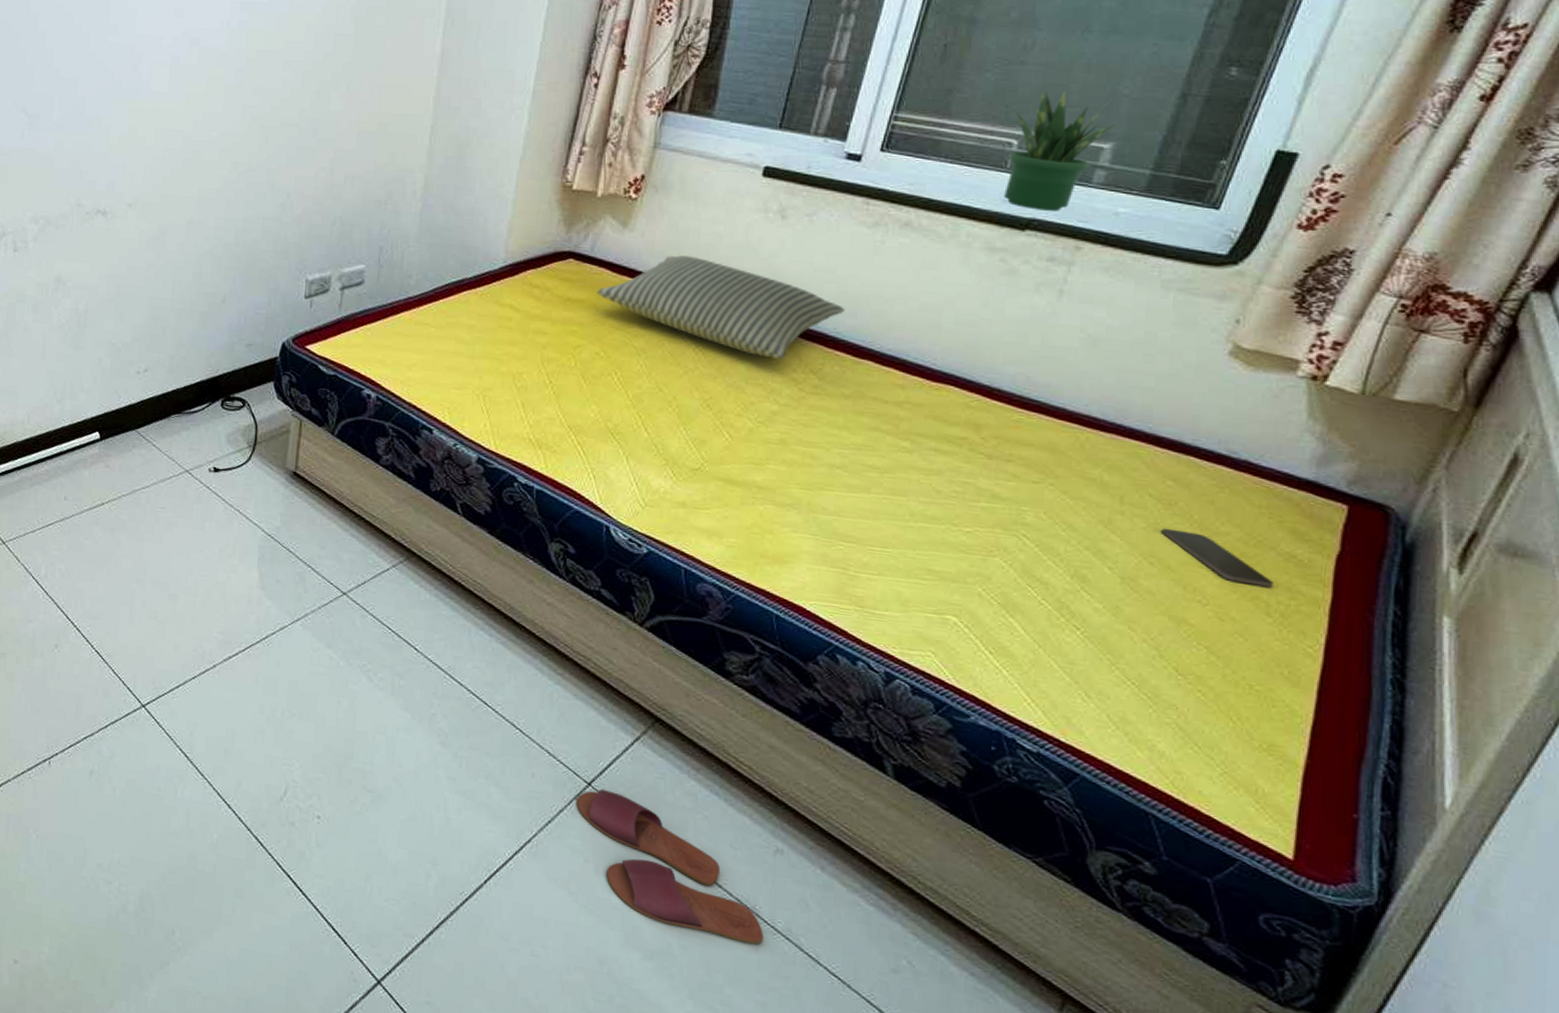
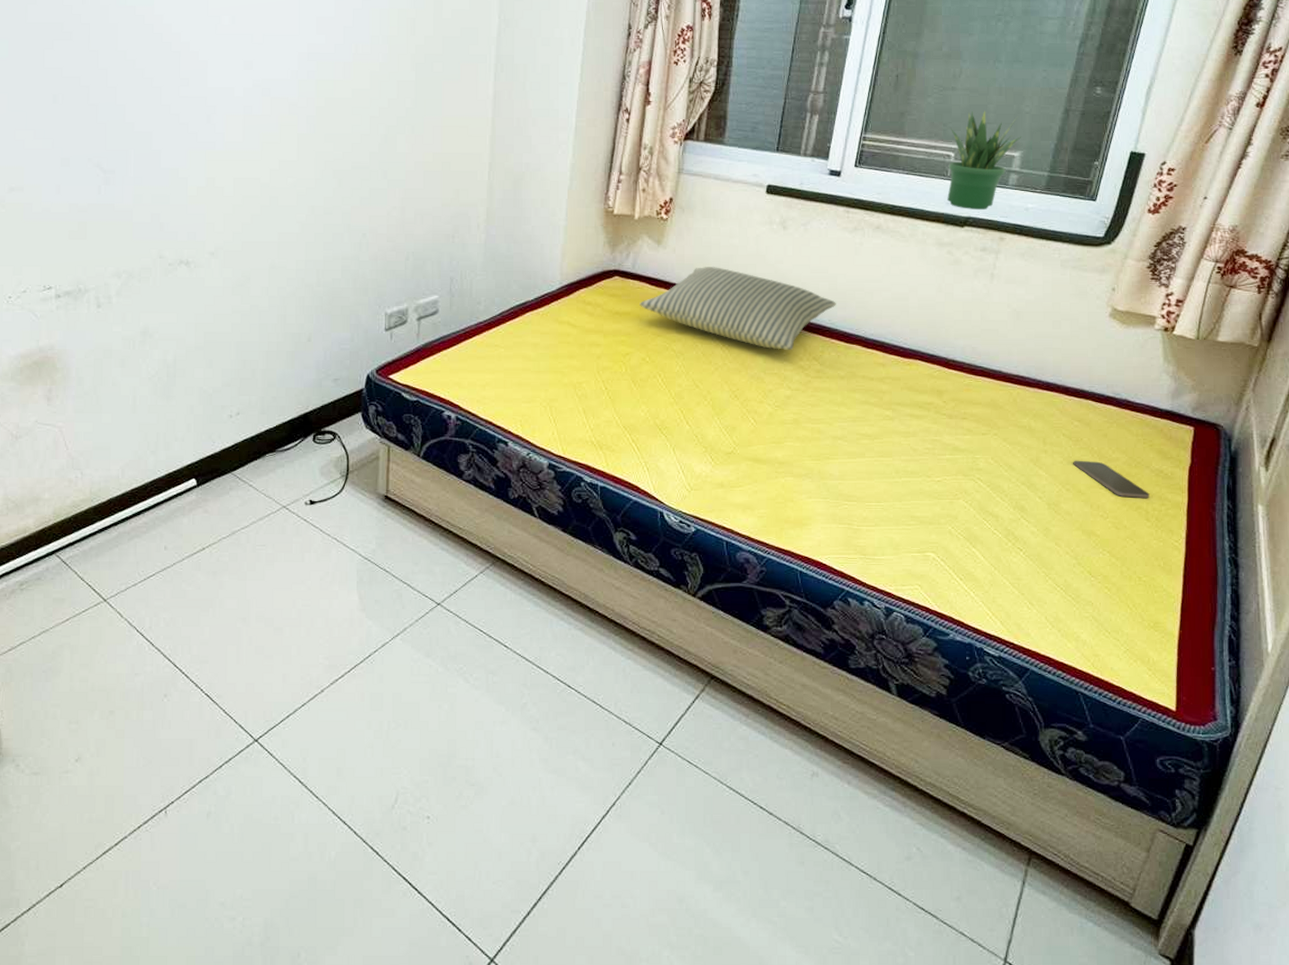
slippers: present [576,789,764,945] -> none [651,747,808,859]

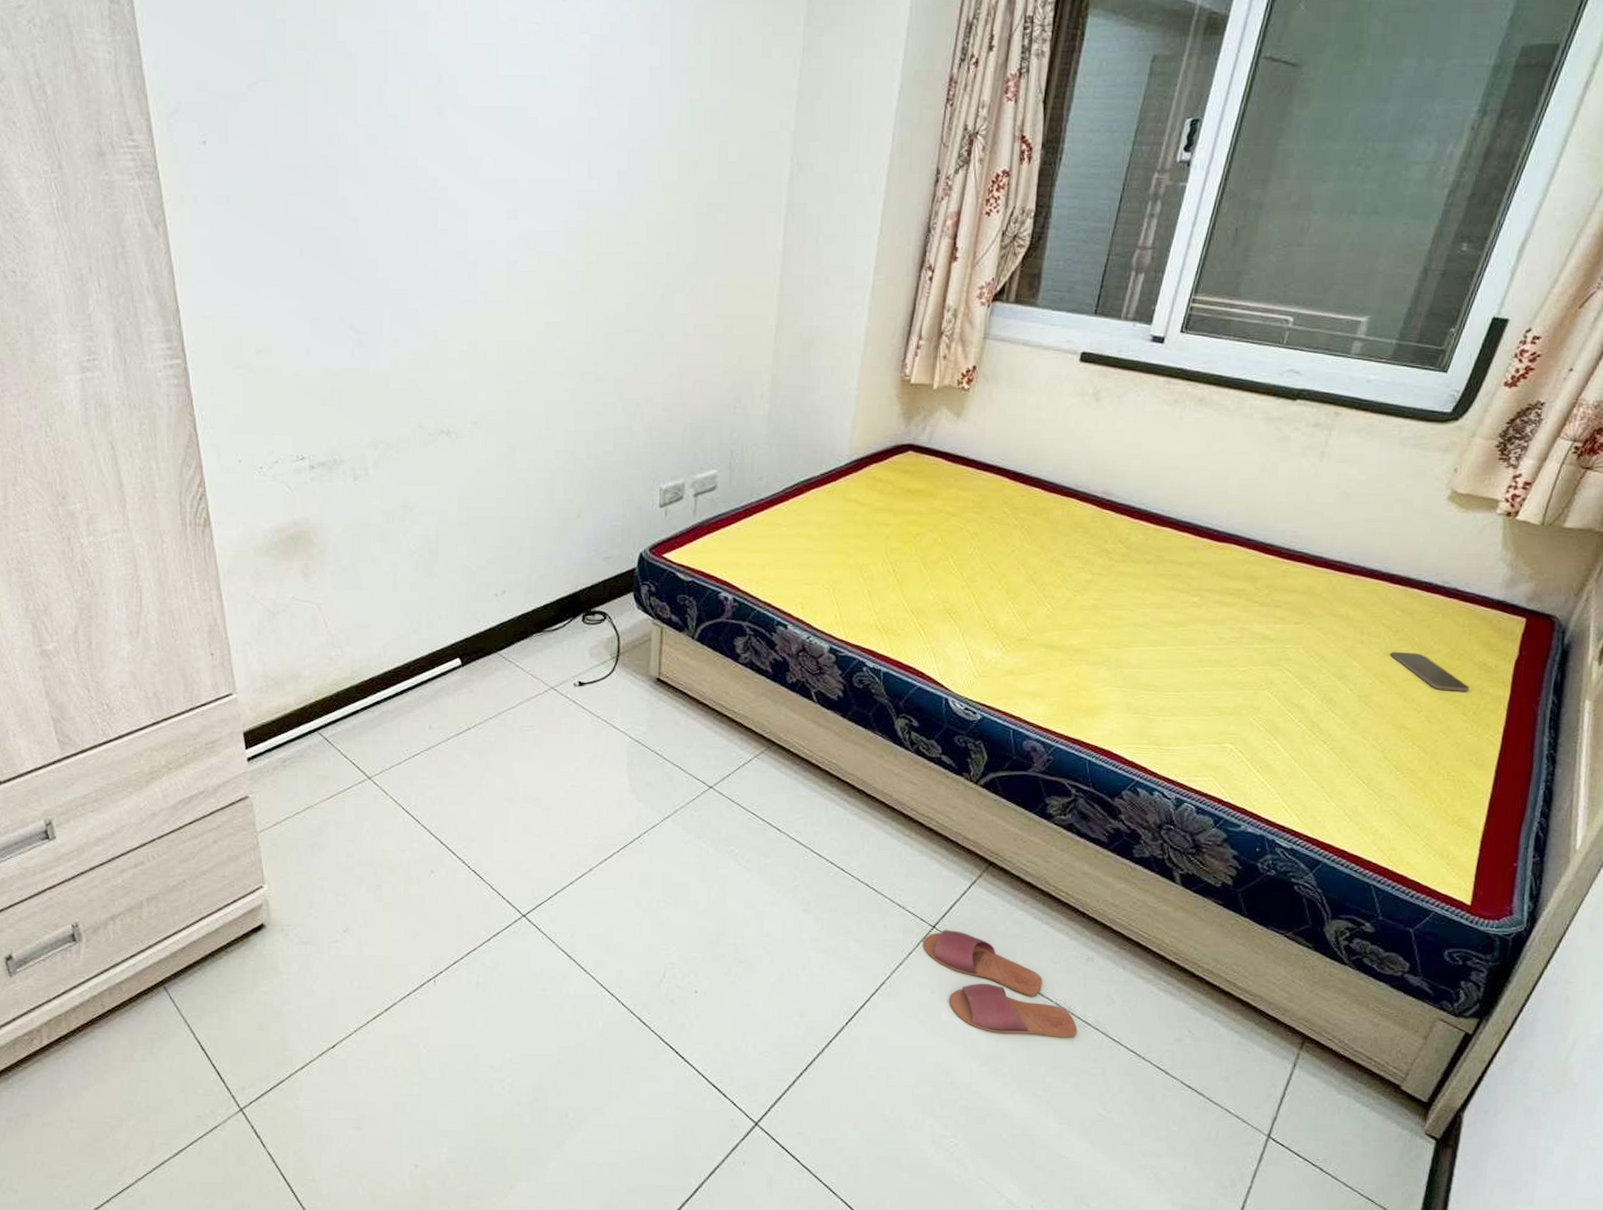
pillow: present [640,267,836,350] -> none [934,442,1148,532]
slippers: none [651,747,808,859] -> present [923,930,1078,1038]
planter: present [947,110,1021,210] -> none [1280,269,1370,381]

